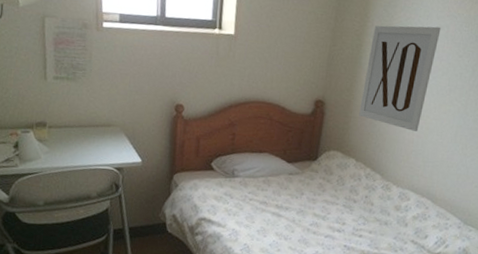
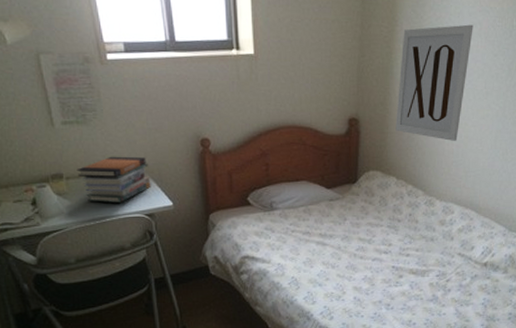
book stack: none [59,111,125,155] -> present [76,156,151,203]

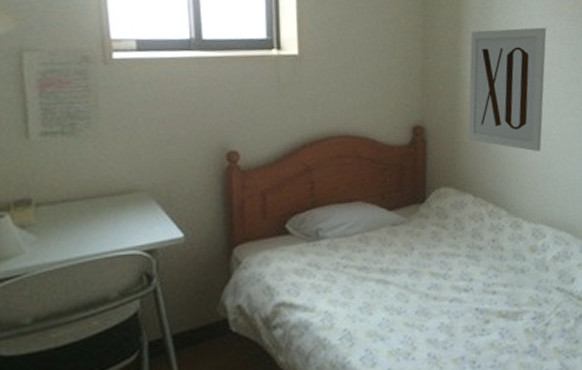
book stack: present [76,156,151,203] -> none [52,175,156,236]

